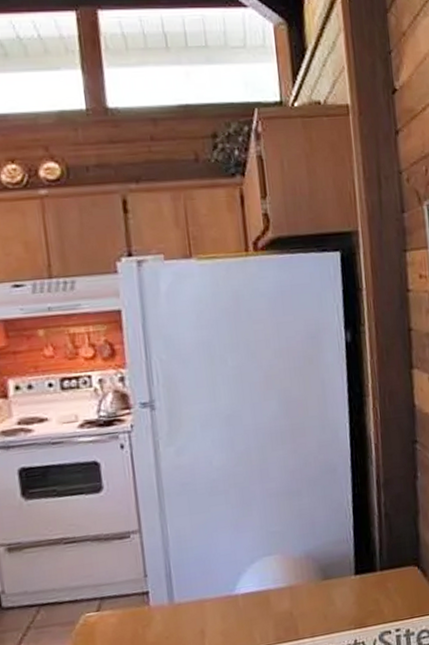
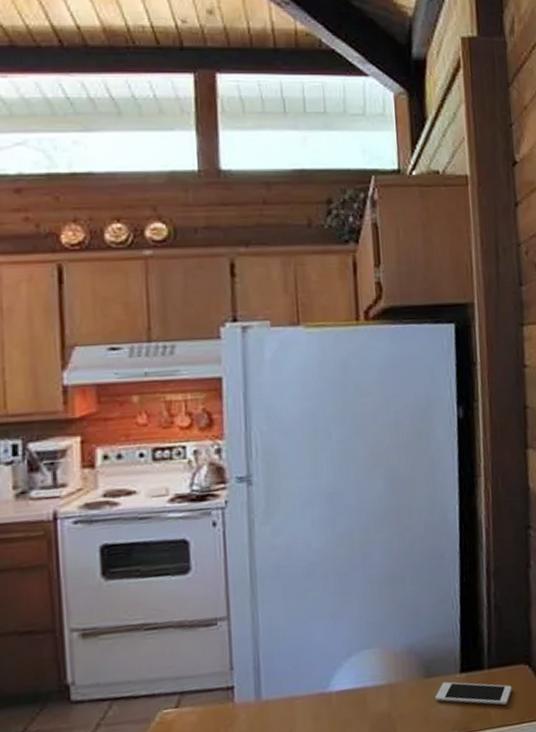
cell phone: none [332,583,403,603] -> present [435,681,512,705]

